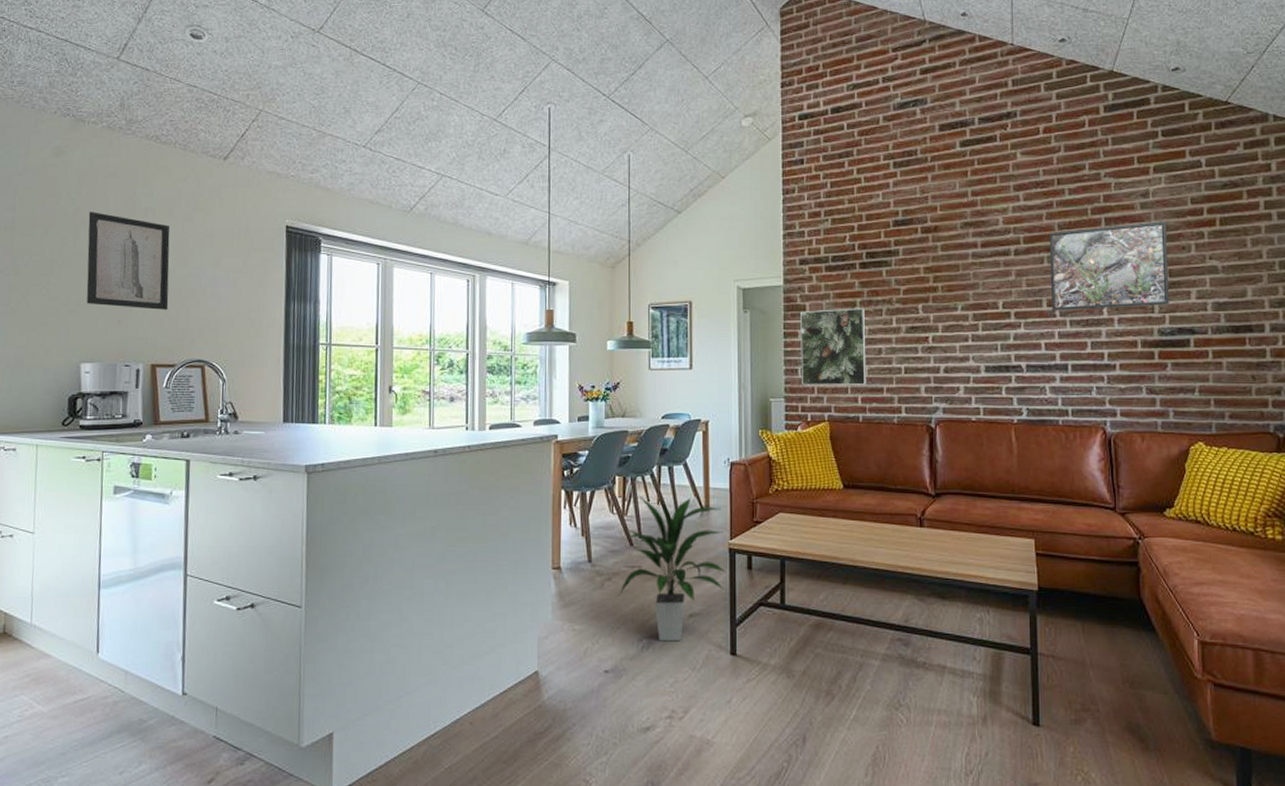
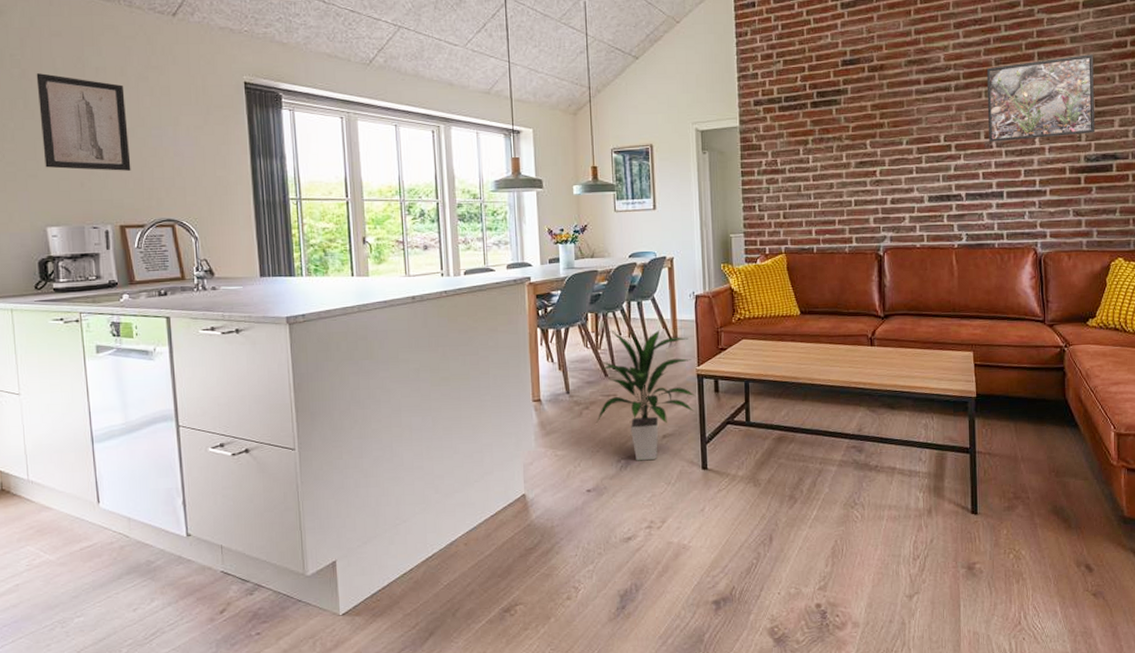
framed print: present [800,308,866,386] -> none [756,145,820,221]

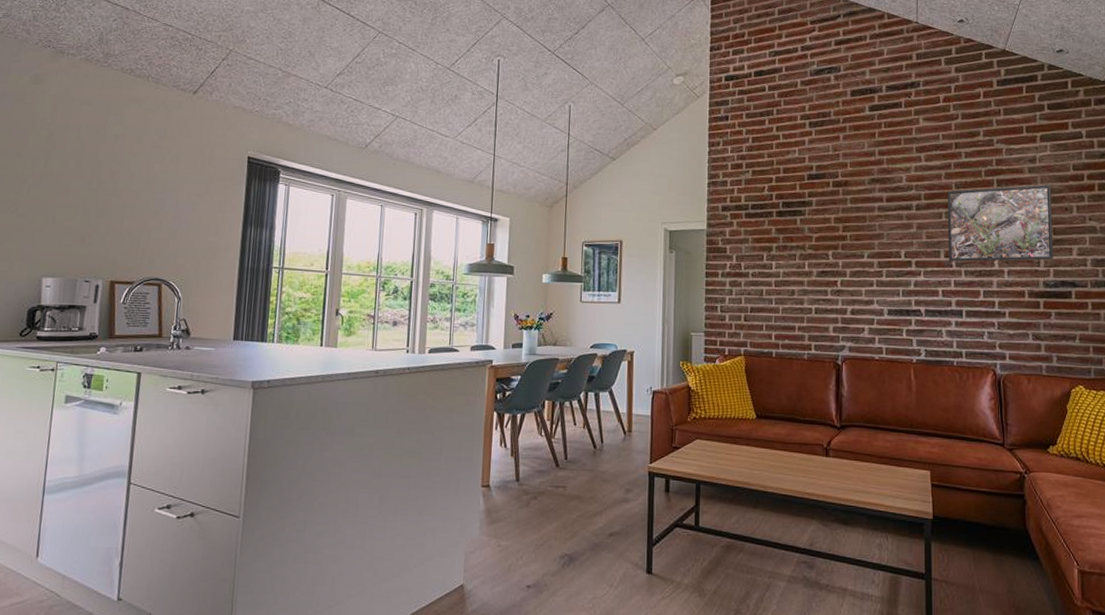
wall art: present [36,73,131,171] -> none [52,136,138,230]
indoor plant: present [596,329,695,461] -> none [543,419,645,560]

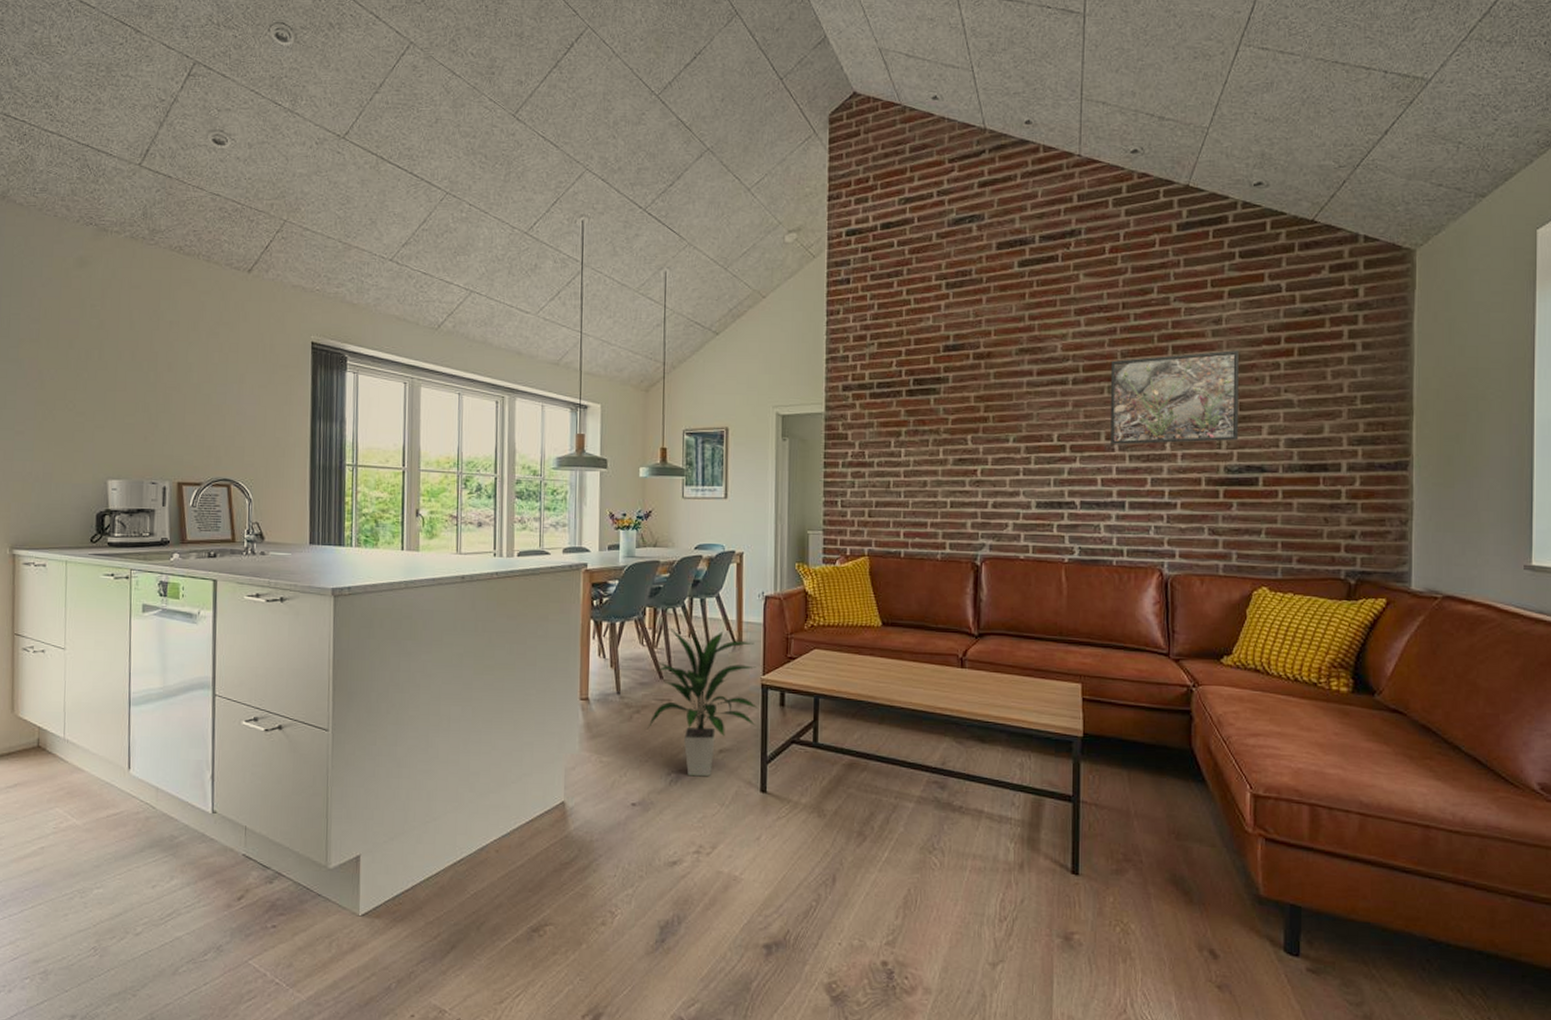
indoor plant: none [543,419,645,560] -> present [647,627,758,777]

